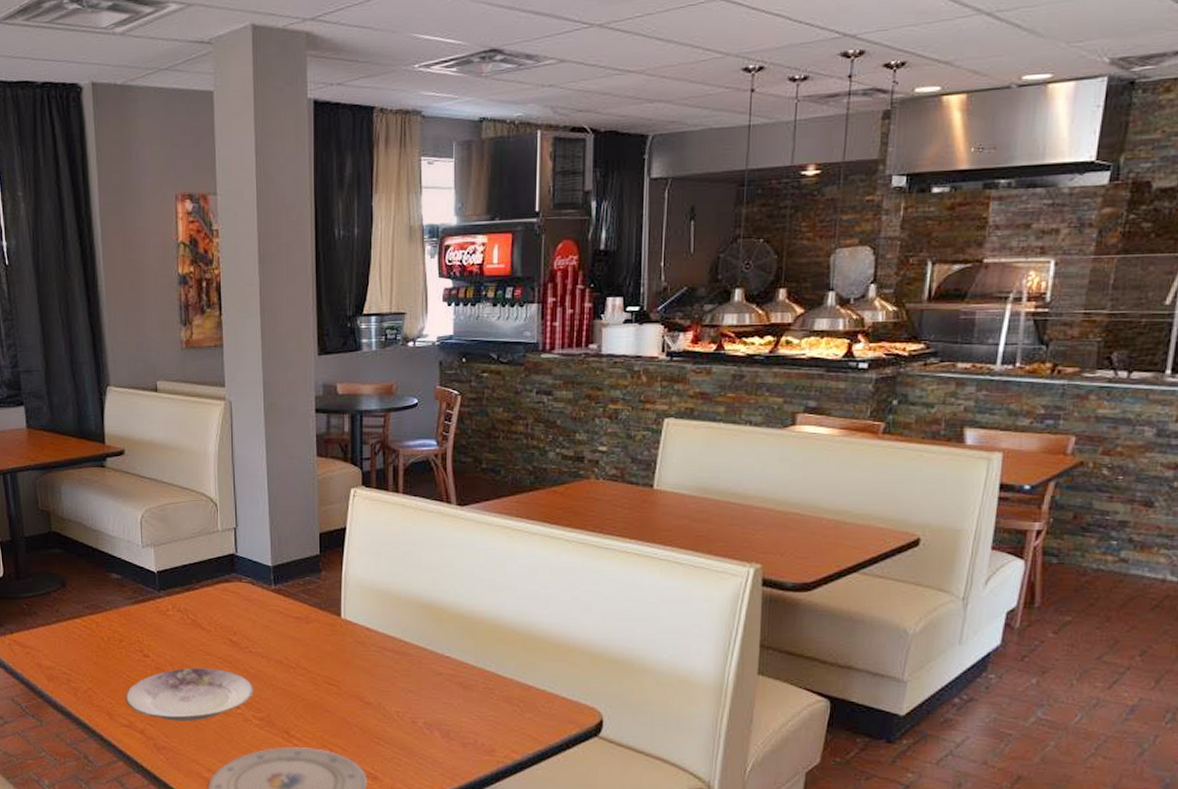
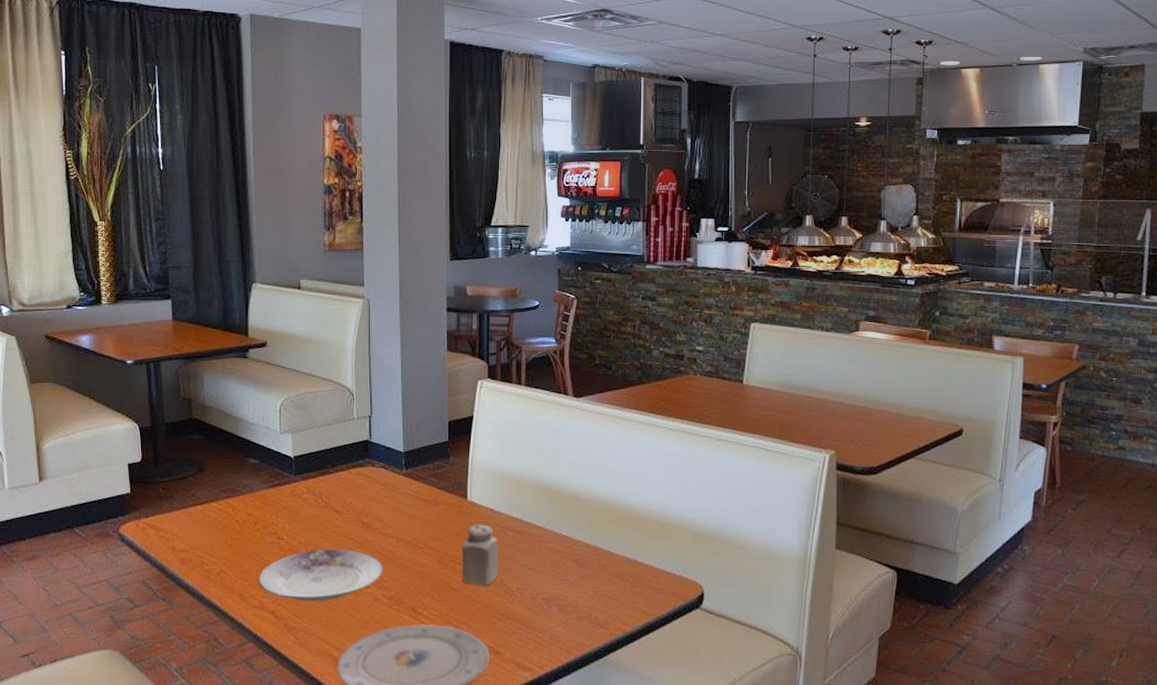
salt shaker: none [335,643,376,709] -> present [461,524,499,586]

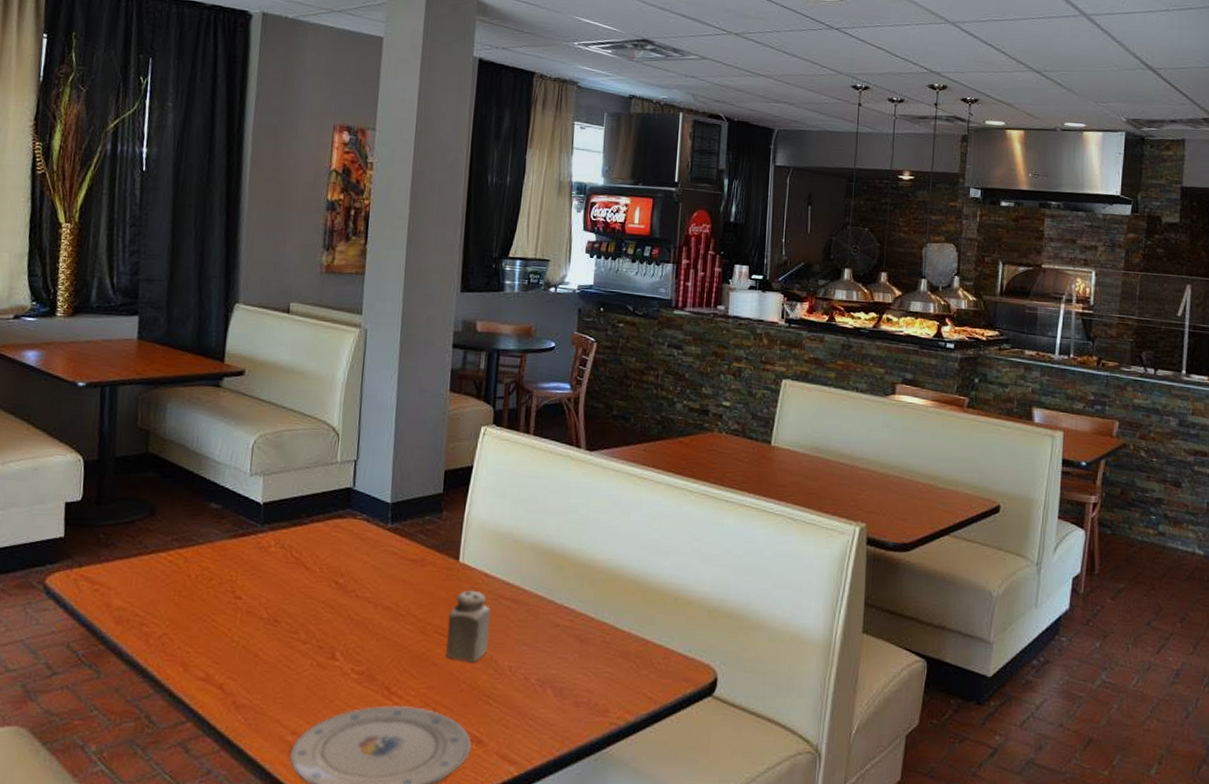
plate: present [258,548,384,602] -> none [206,612,357,675]

